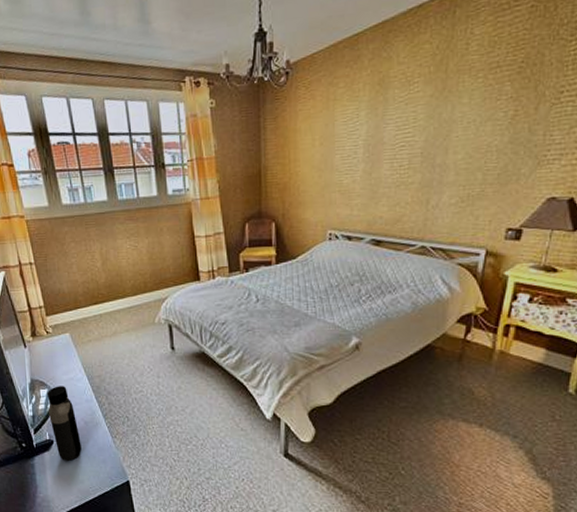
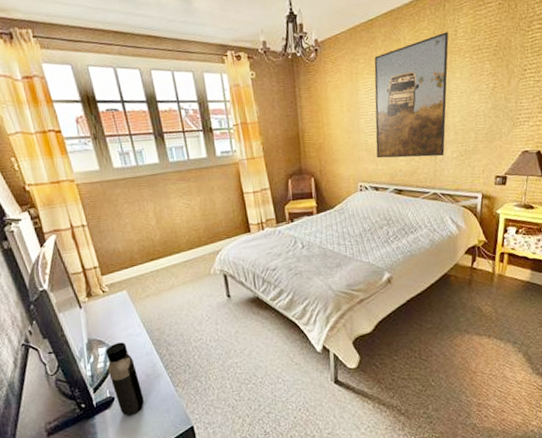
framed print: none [352,45,458,202] -> present [374,32,449,159]

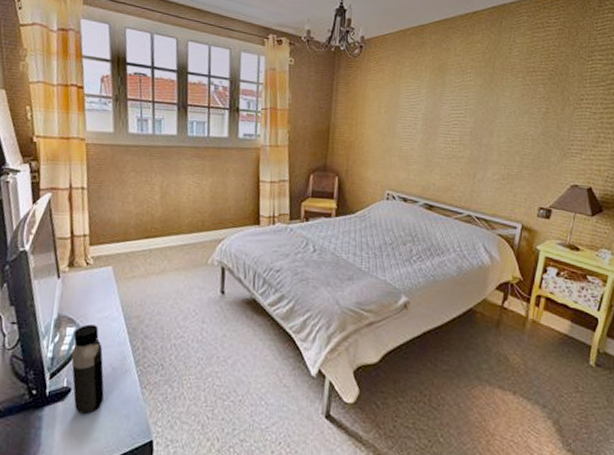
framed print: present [374,32,449,159] -> none [410,48,503,177]

